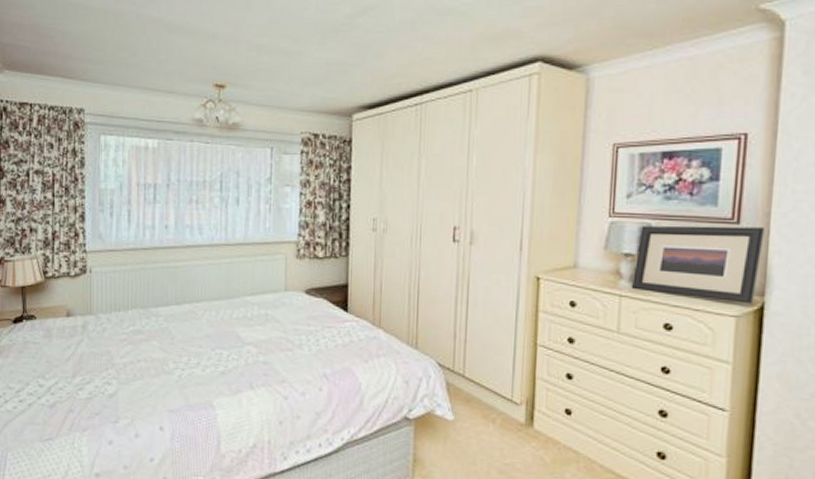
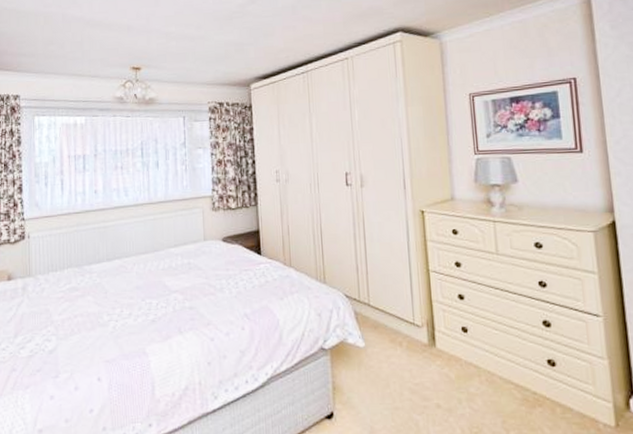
picture frame: present [632,225,765,304] -> none [502,154,606,220]

